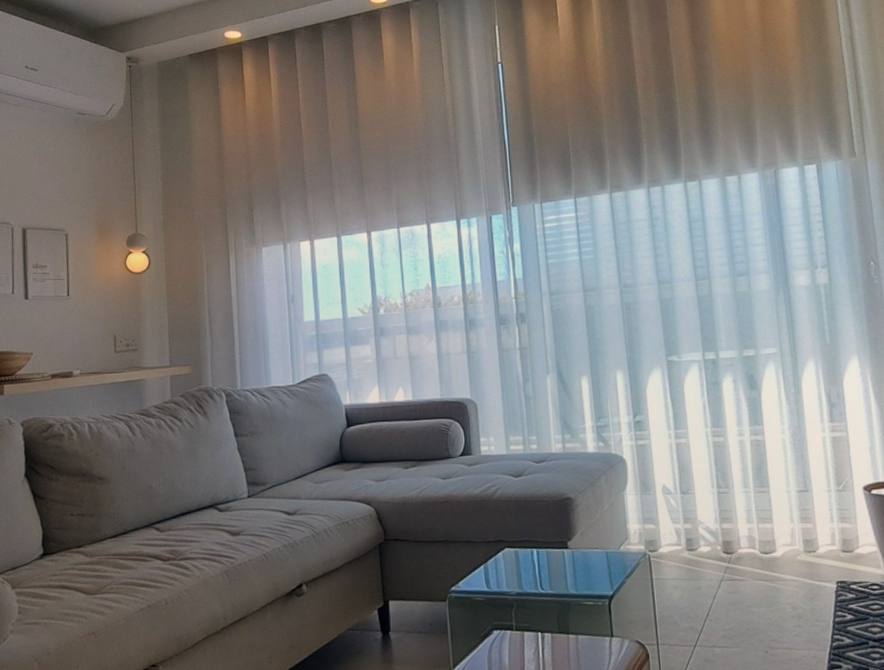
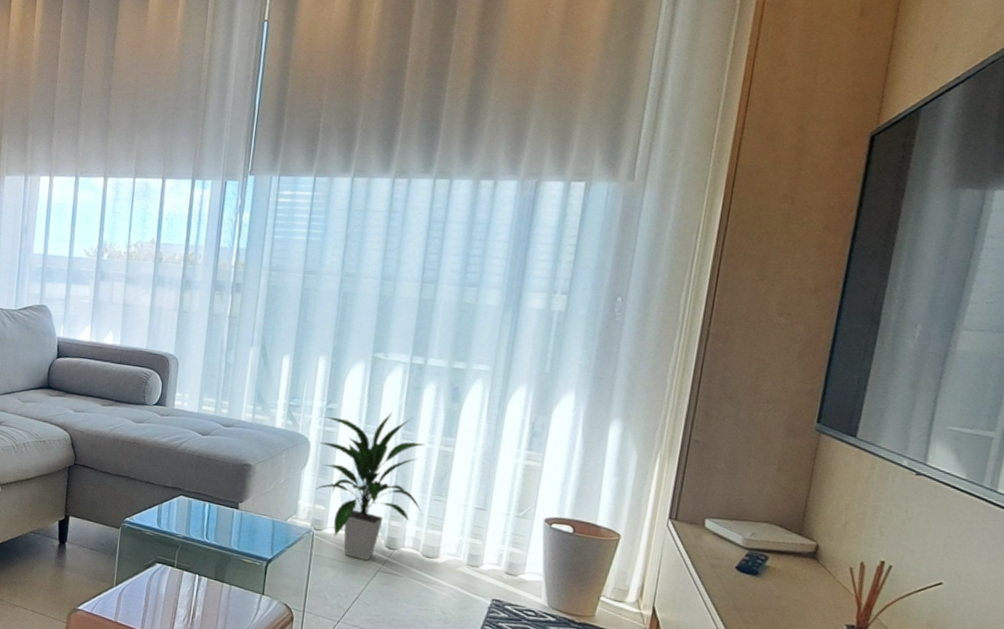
indoor plant: none [631,412,751,573] -> present [316,412,425,561]

